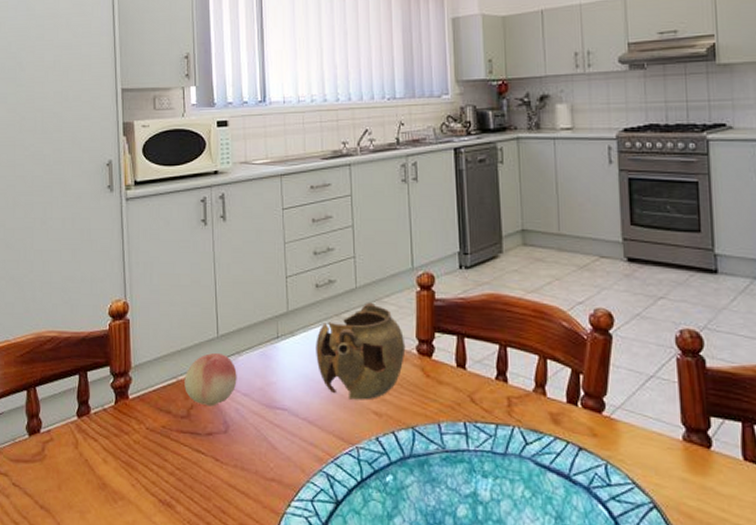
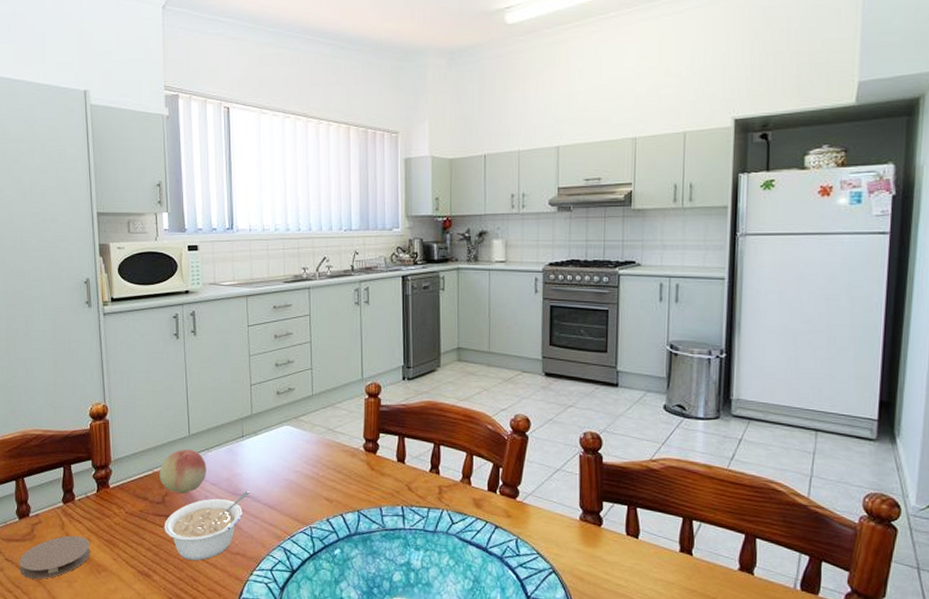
coaster: none [28,456,107,509] -> present [19,536,91,580]
legume: none [189,403,286,489] -> present [164,491,250,561]
teapot: present [316,302,406,400] -> none [276,407,354,489]

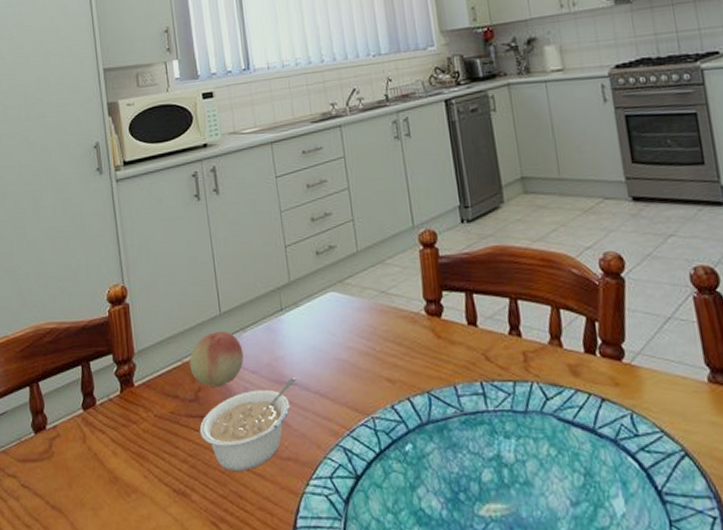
coaster: present [19,536,91,580] -> none [37,450,118,509]

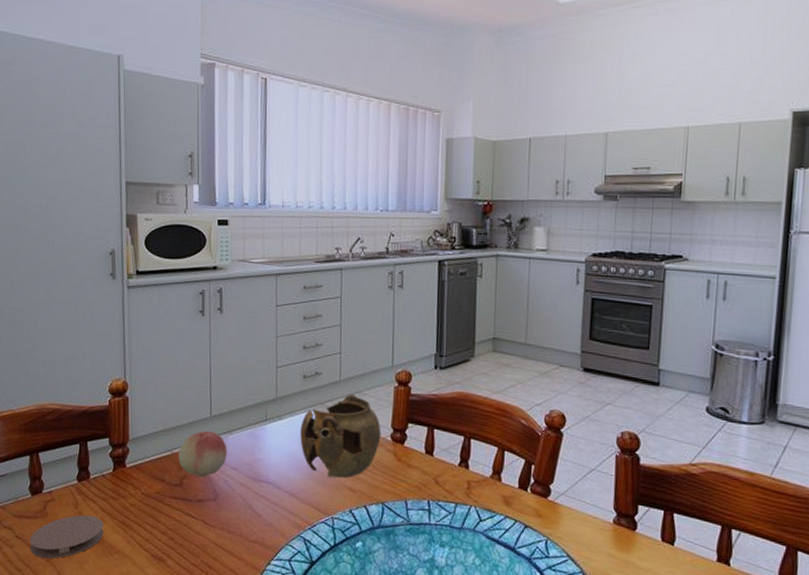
coaster: none [37,450,118,509] -> present [30,515,104,559]
legume: present [199,378,296,472] -> none [180,477,271,547]
teapot: none [321,265,414,368] -> present [300,393,381,478]

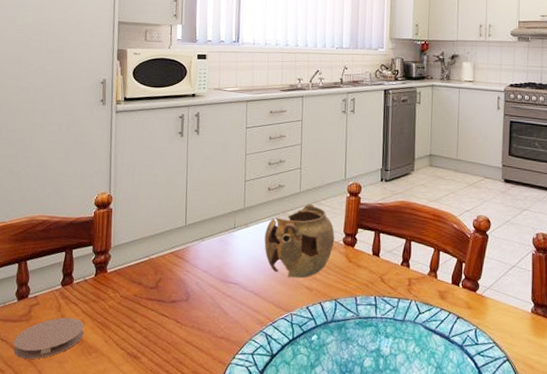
fruit: present [178,431,227,477] -> none [155,238,200,280]

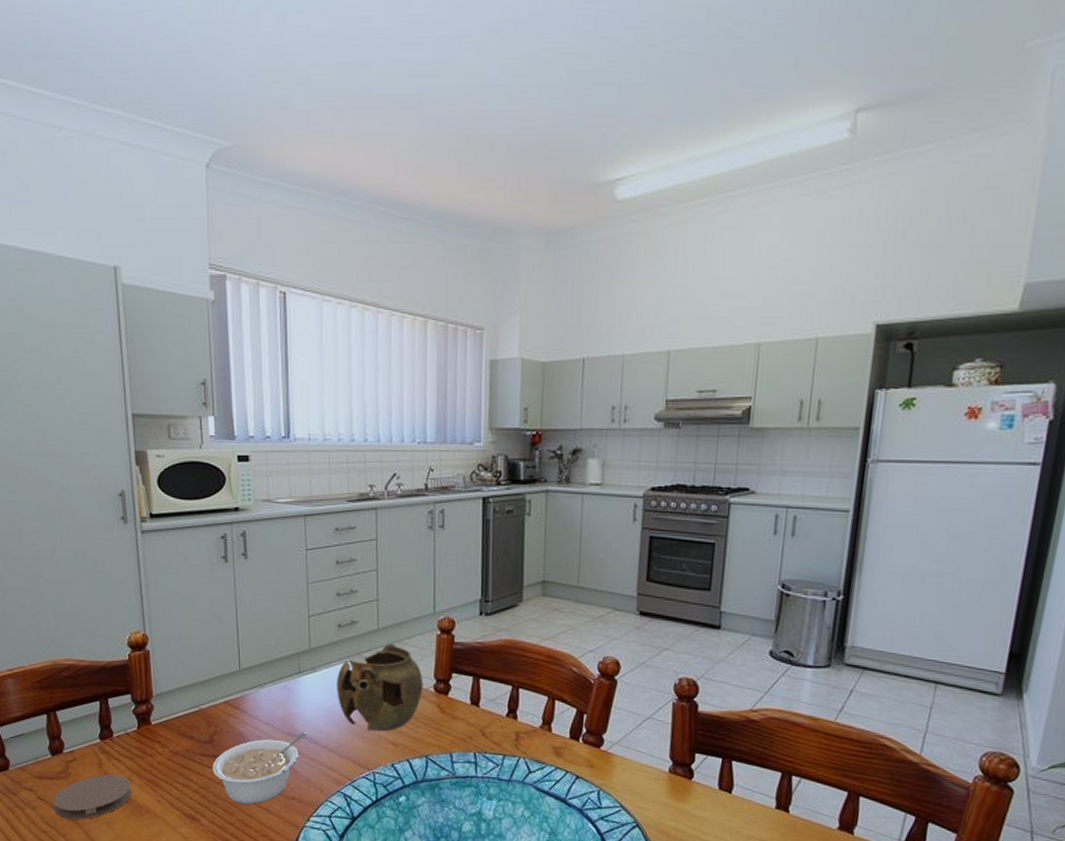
legume: none [155,279,237,344] -> present [212,732,307,805]

